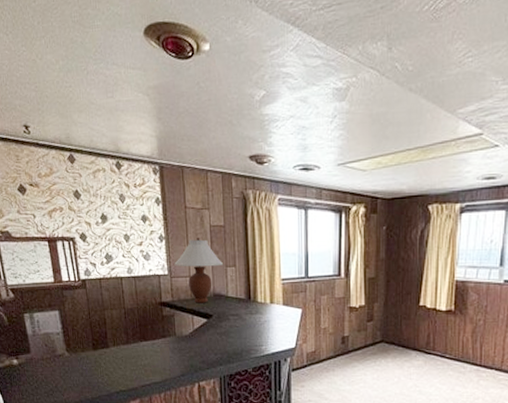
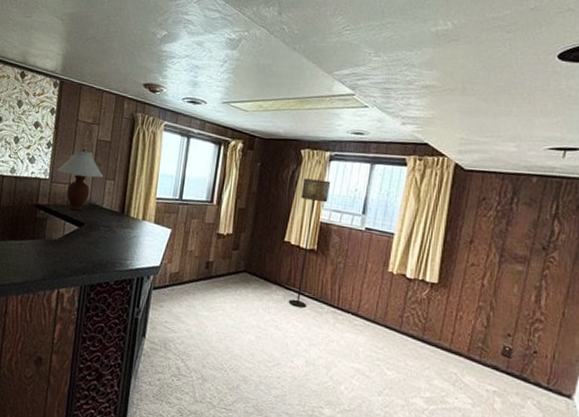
floor lamp: none [429,235,464,371] -> present [288,178,331,308]

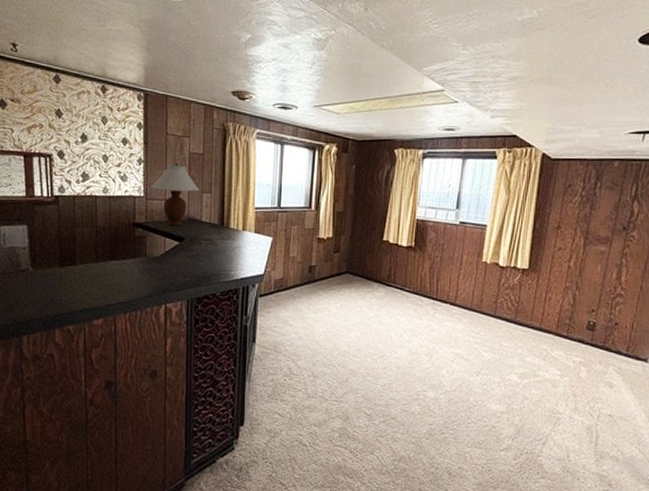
floor lamp: present [288,178,331,308] -> none [390,178,425,303]

